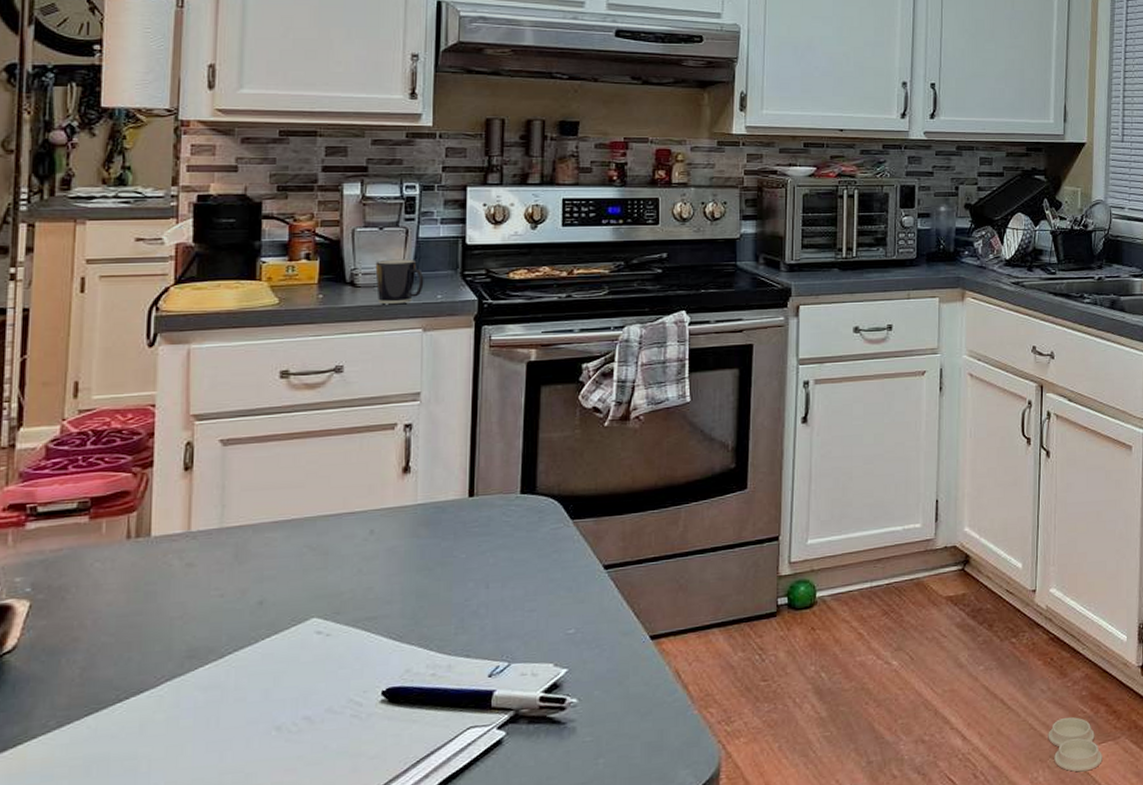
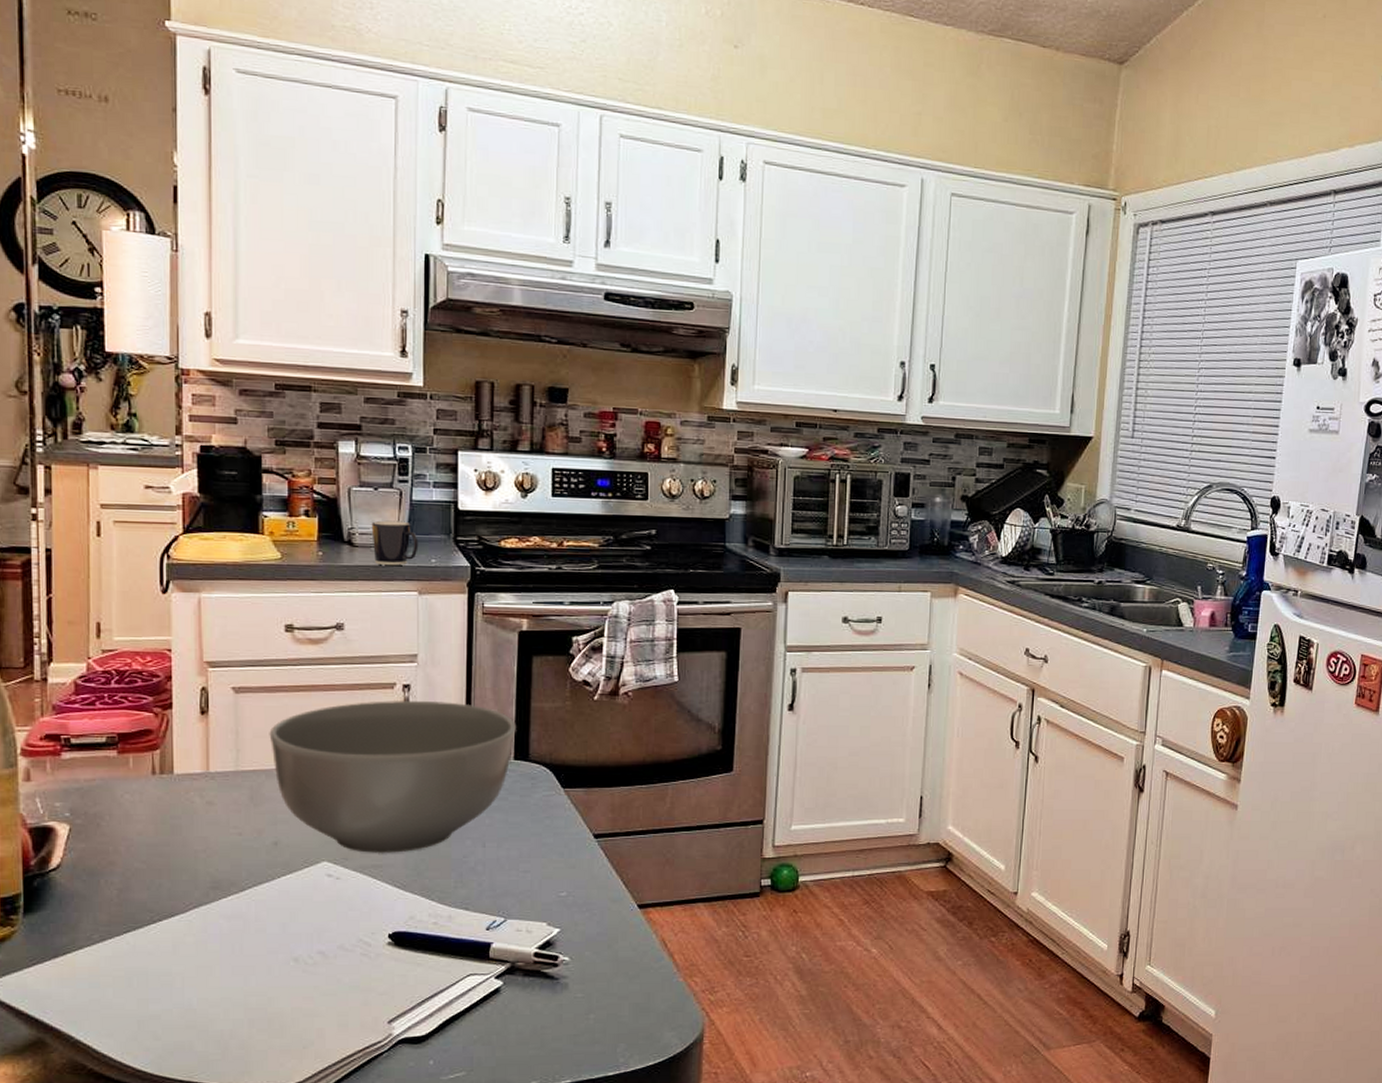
bowl: none [258,438,524,605] -> present [269,699,517,853]
pet bowl: present [1048,717,1102,772] -> none [1023,1017,1076,1070]

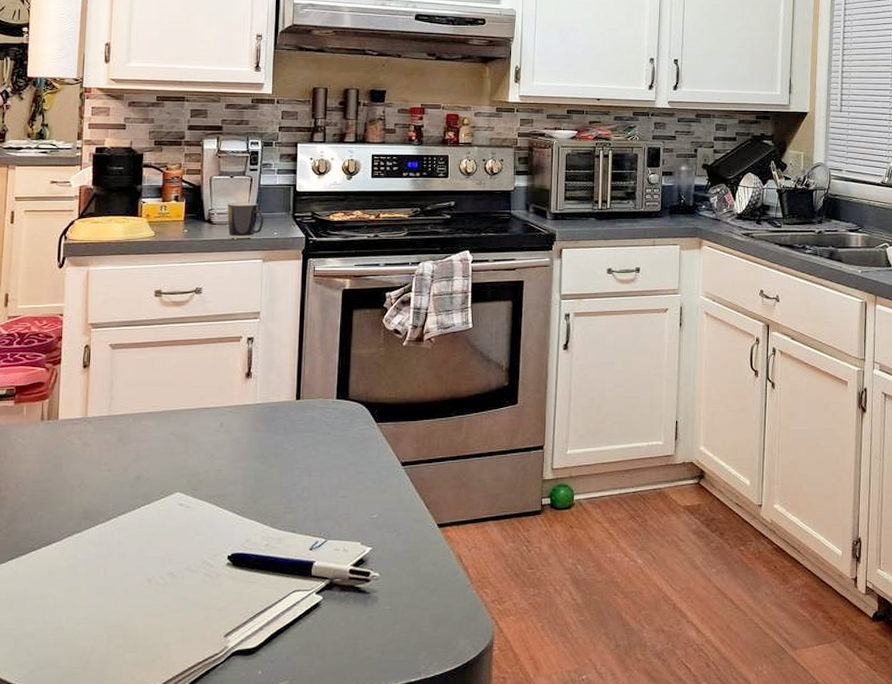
bowl: present [269,699,517,853] -> none [137,350,340,484]

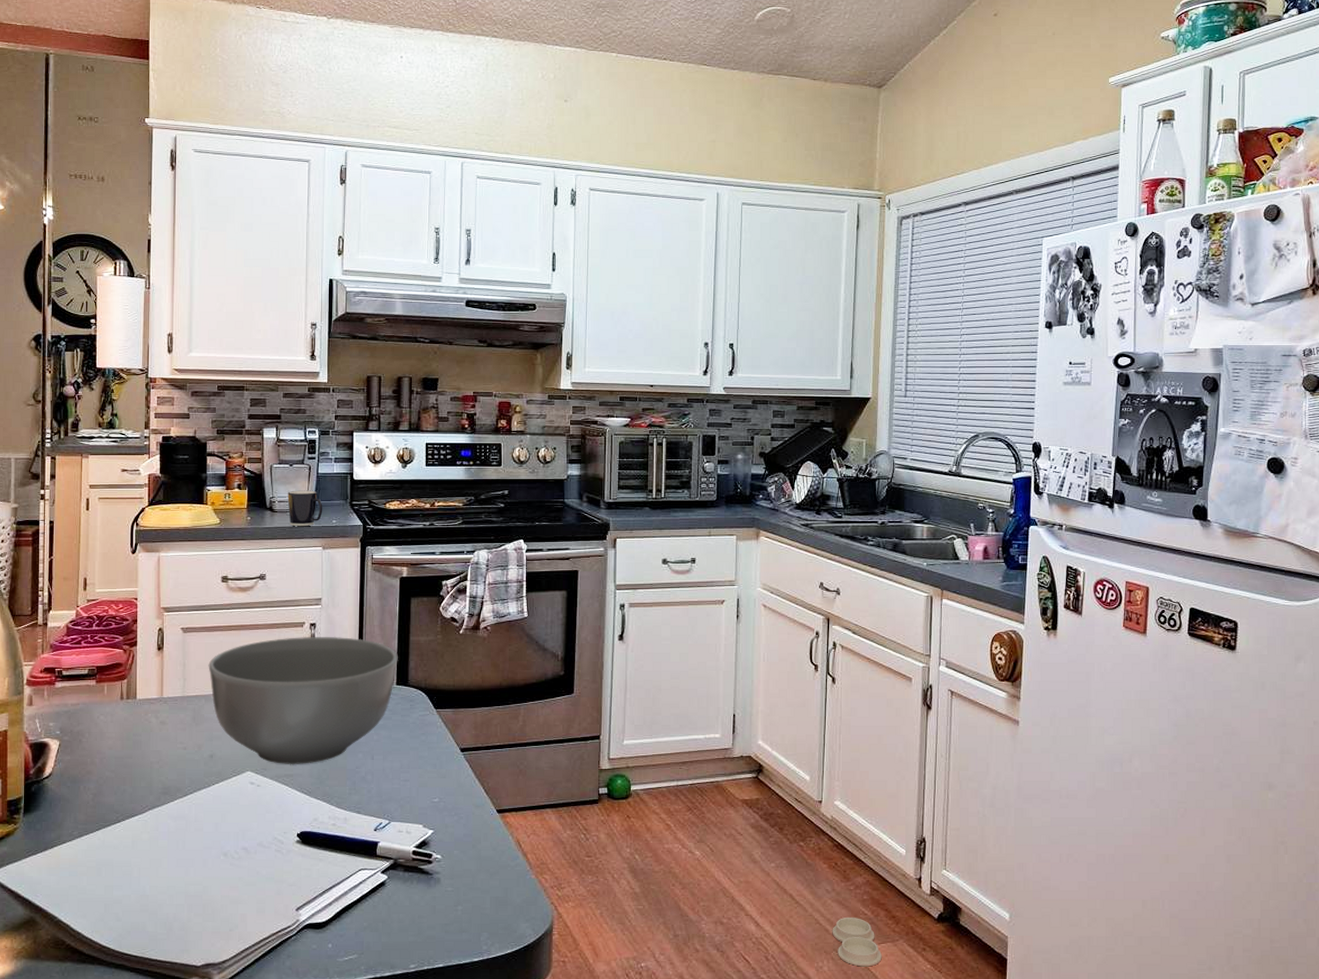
bowl: none [137,350,340,484] -> present [208,636,399,764]
pet bowl: none [771,619,820,669] -> present [832,916,882,967]

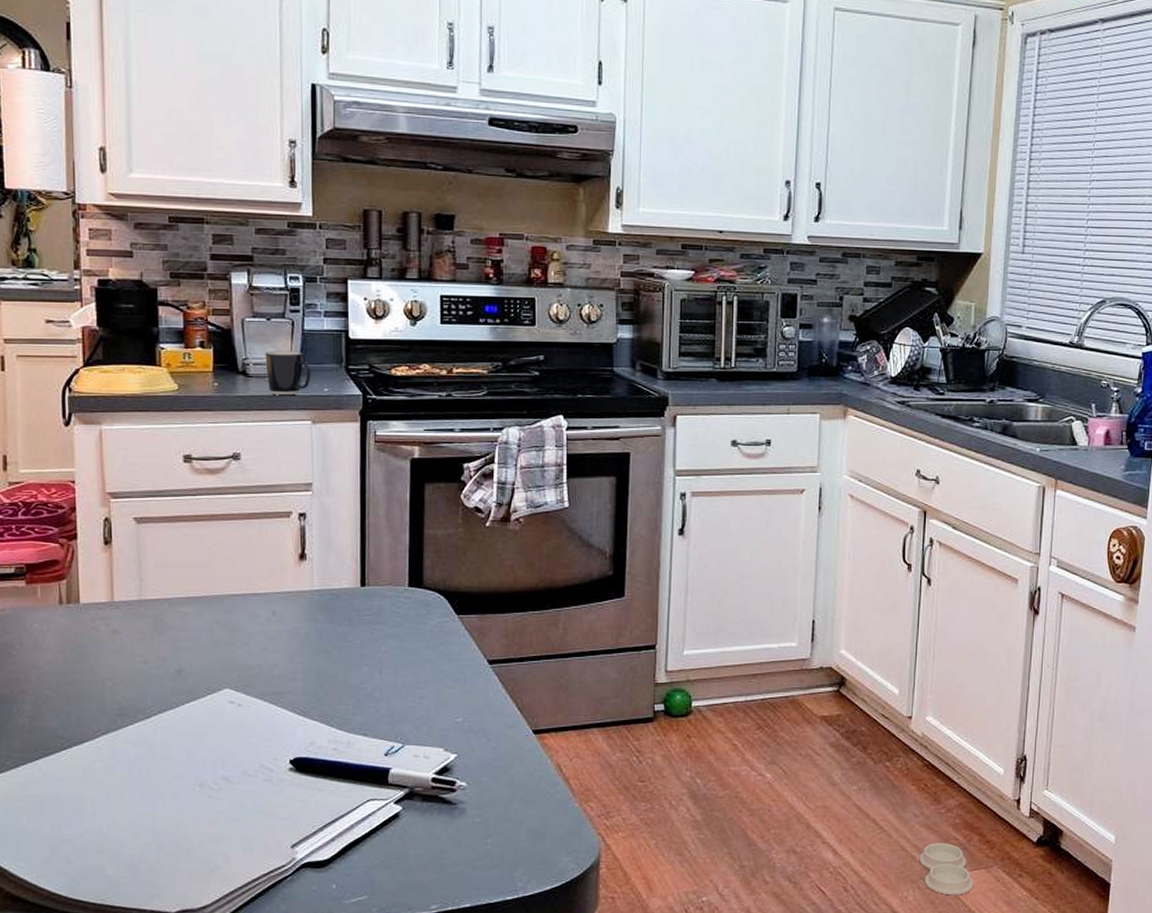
bowl: present [208,636,399,764] -> none [170,528,411,680]

